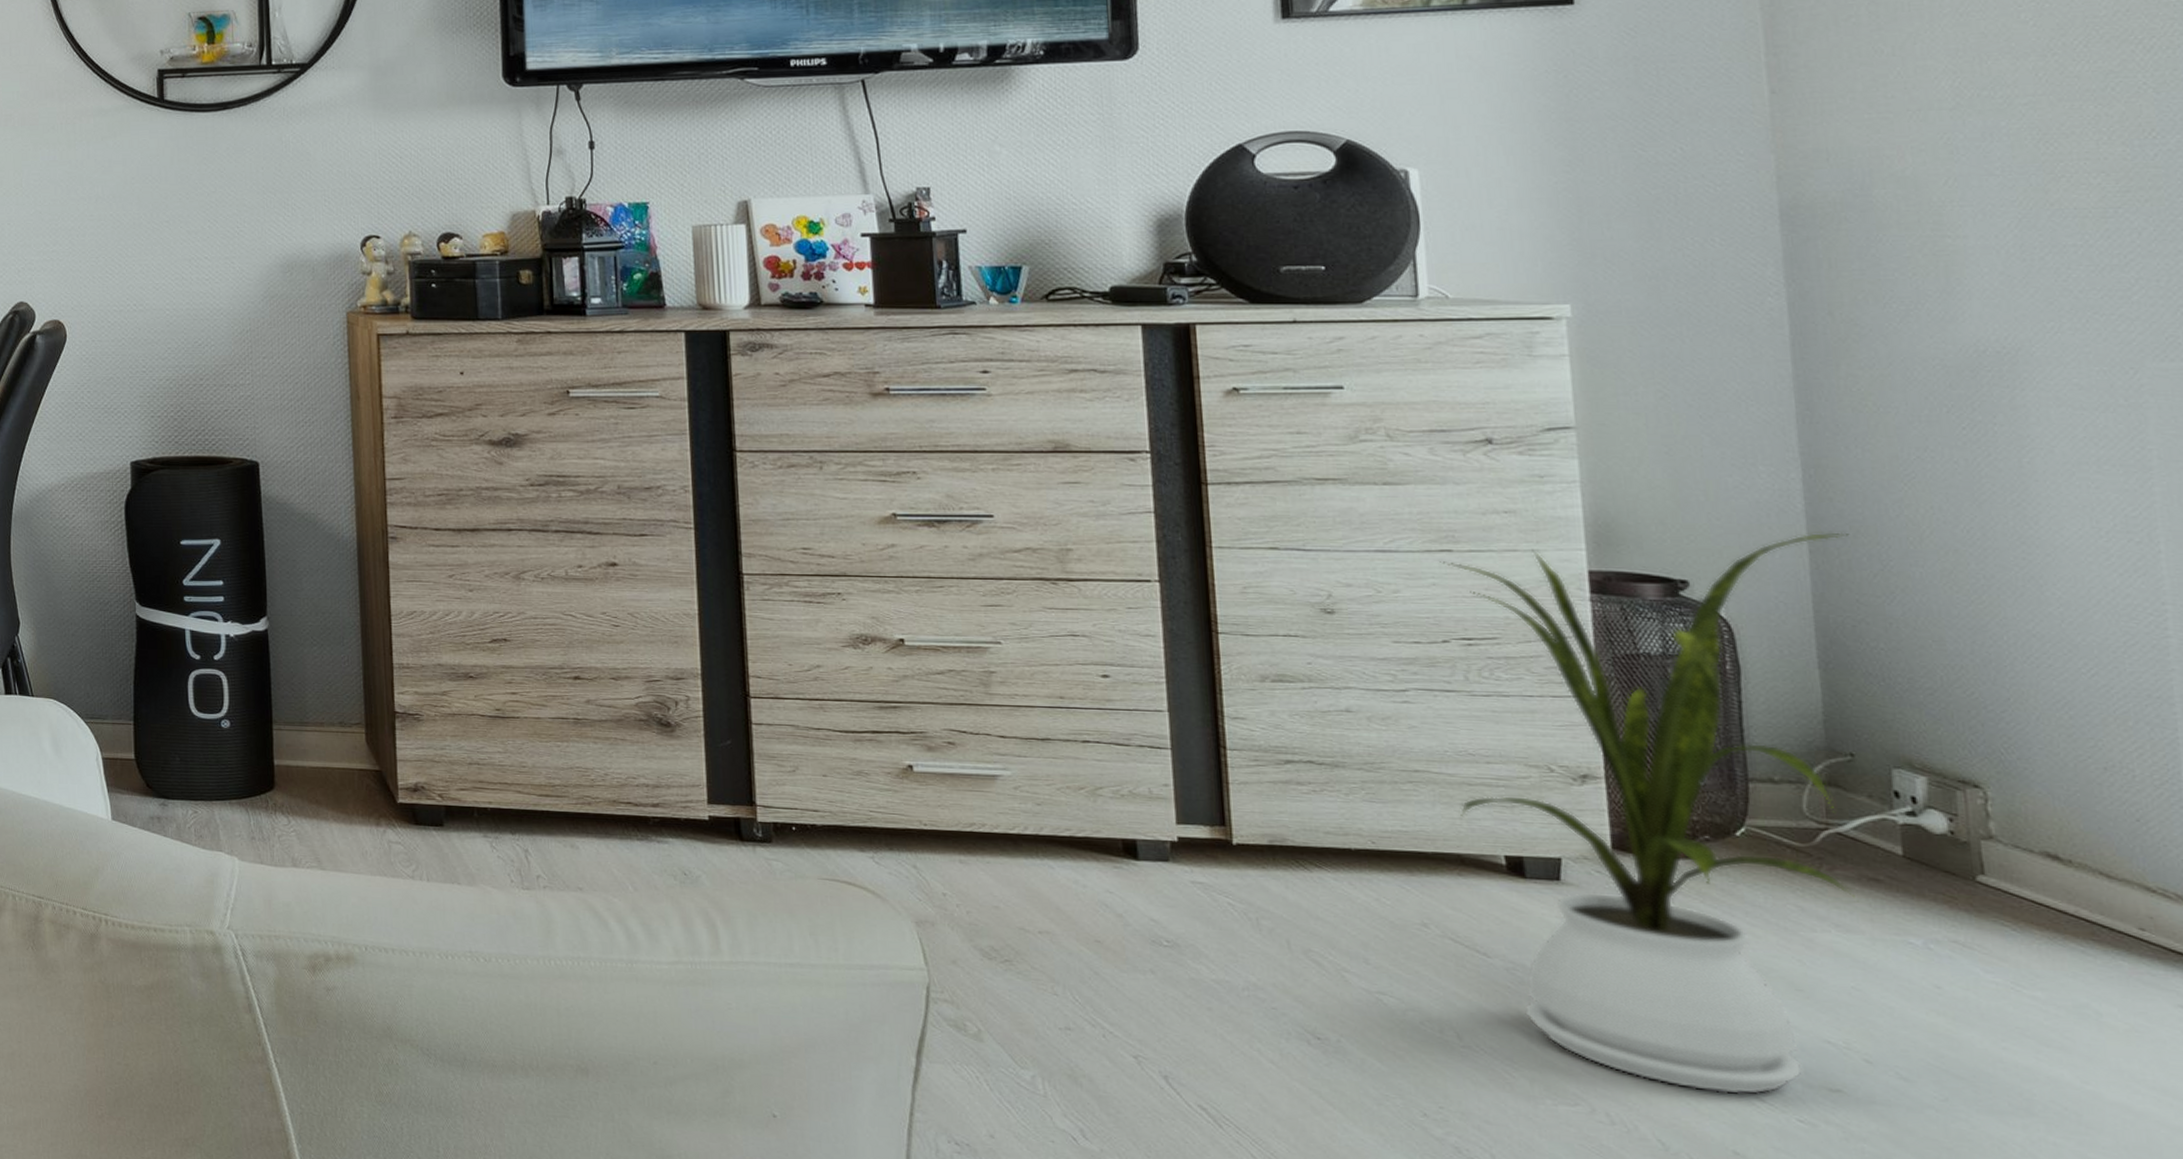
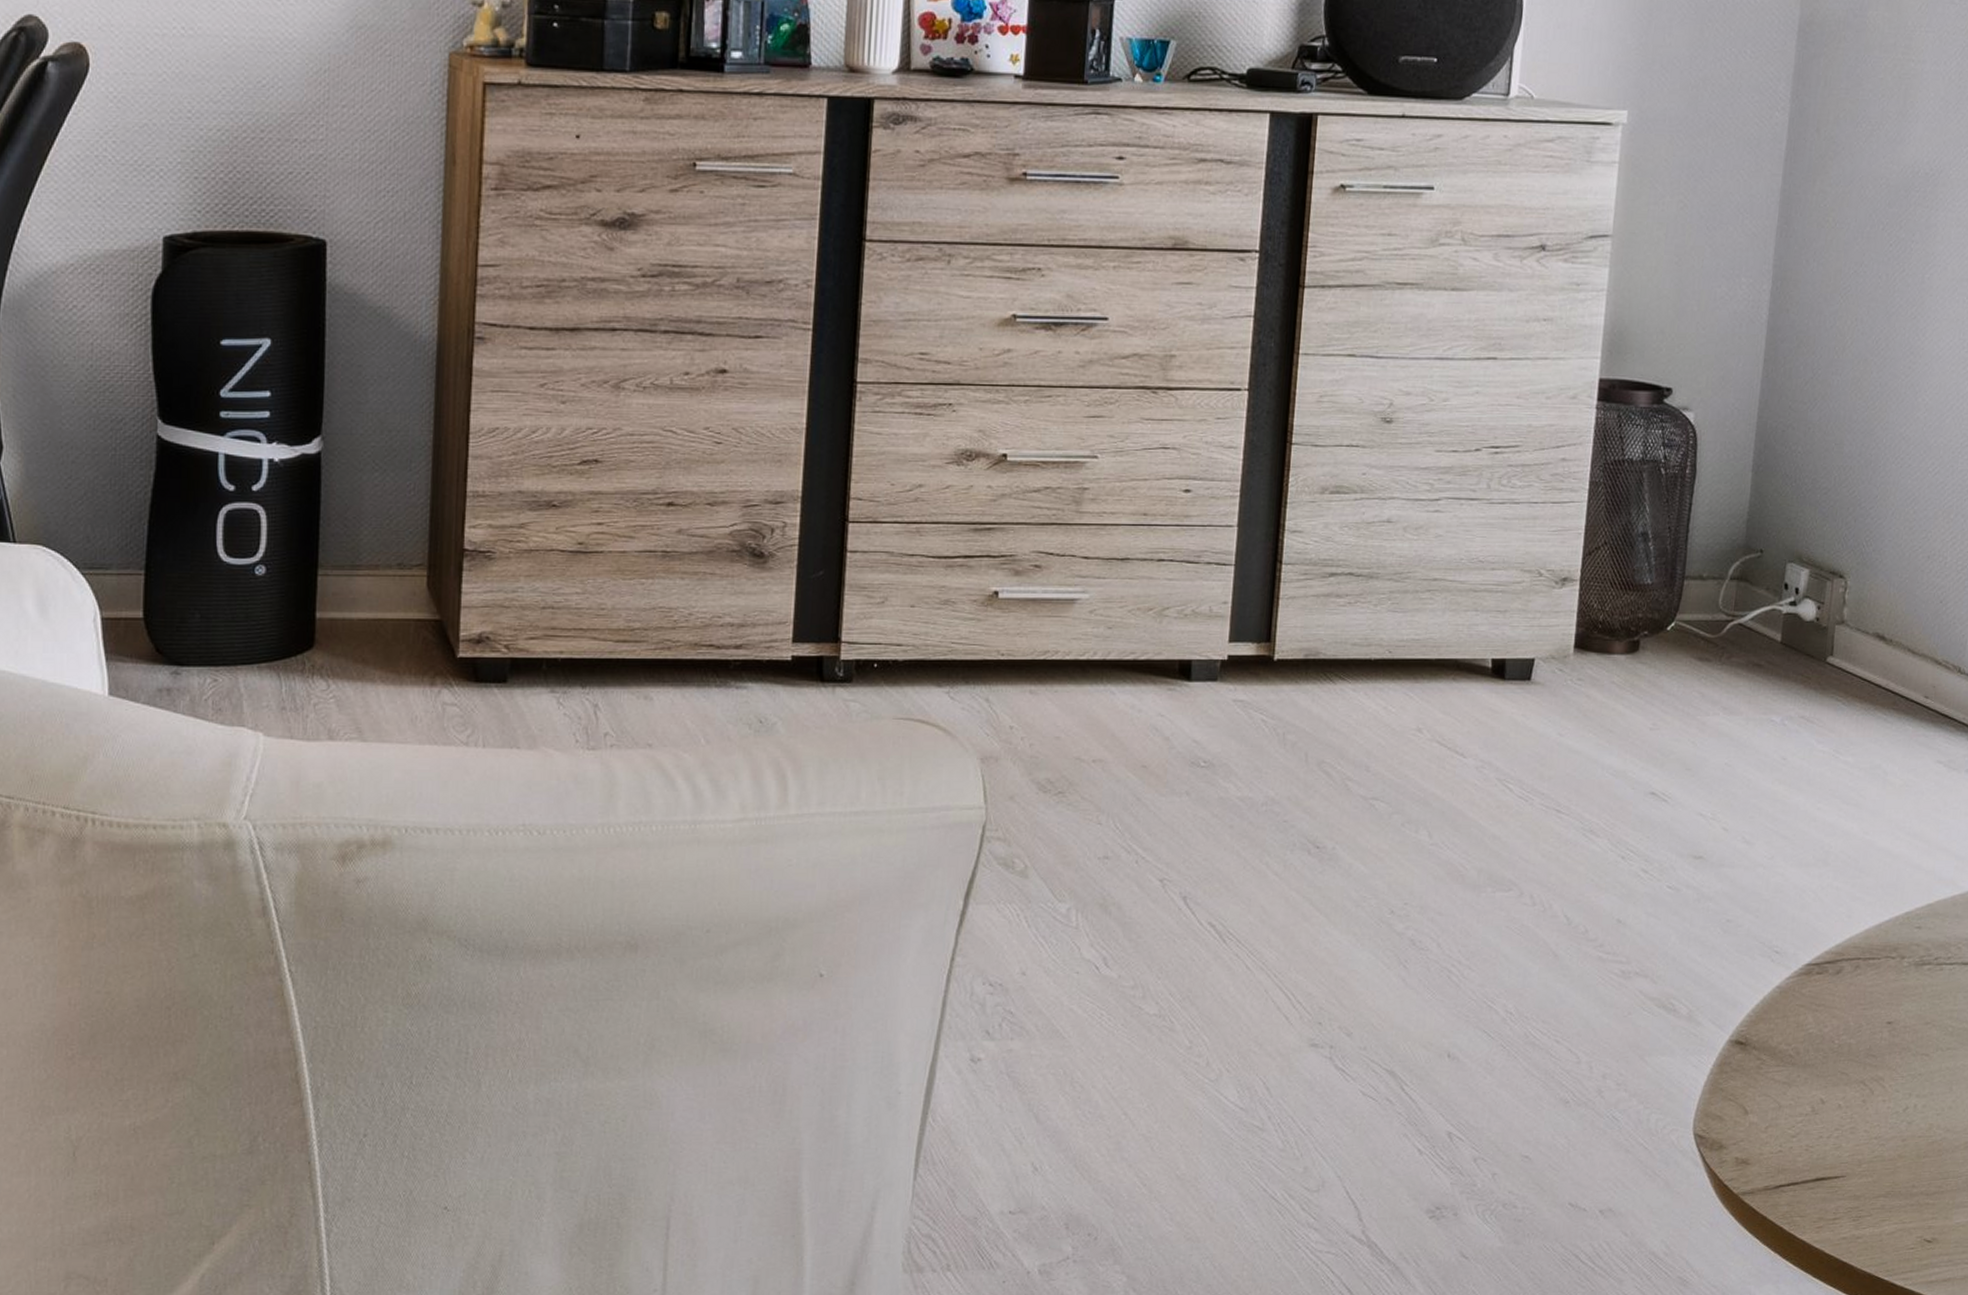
house plant: present [1440,532,1859,1095] -> none [1464,342,1795,868]

